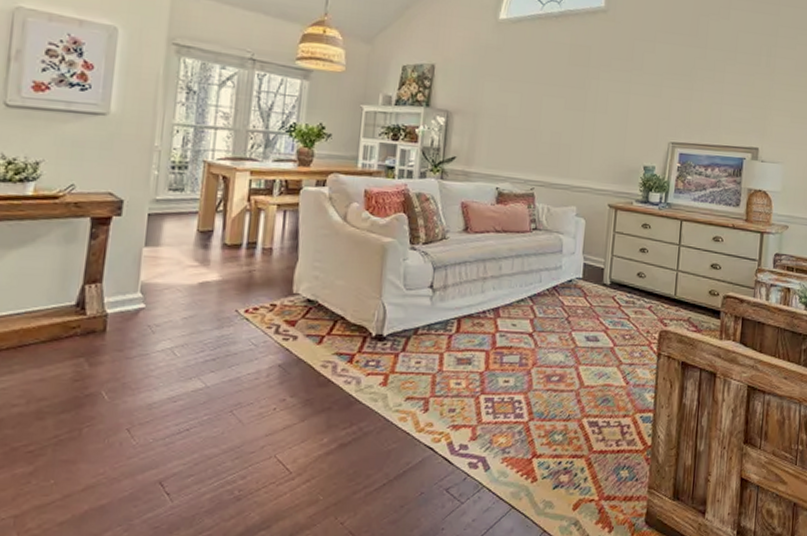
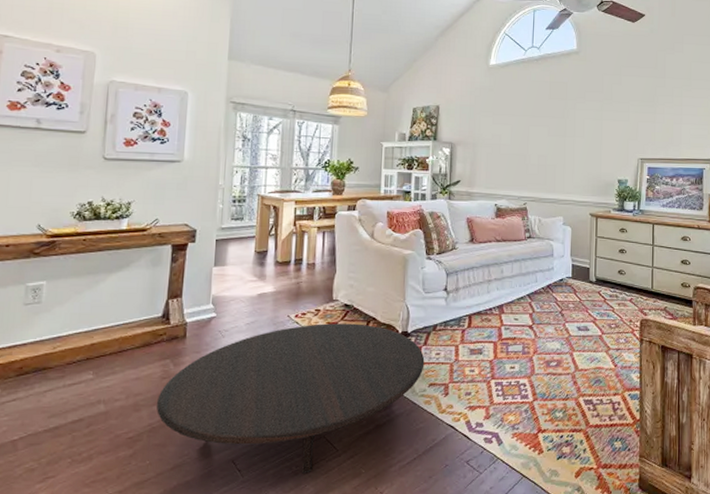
table: none [65,321,402,499] -> present [157,323,425,474]

